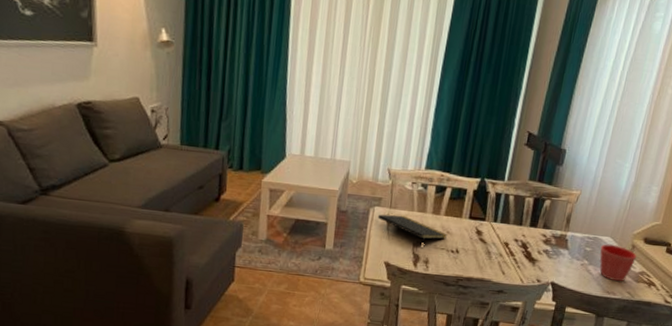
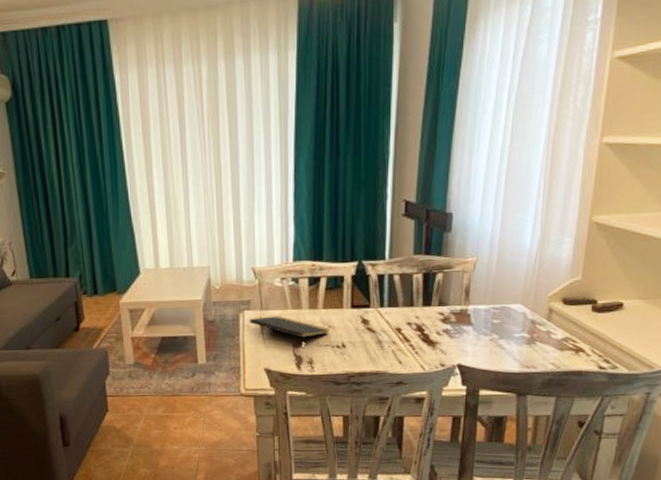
flower pot: present [599,244,637,282] -> none [510,312,556,353]

